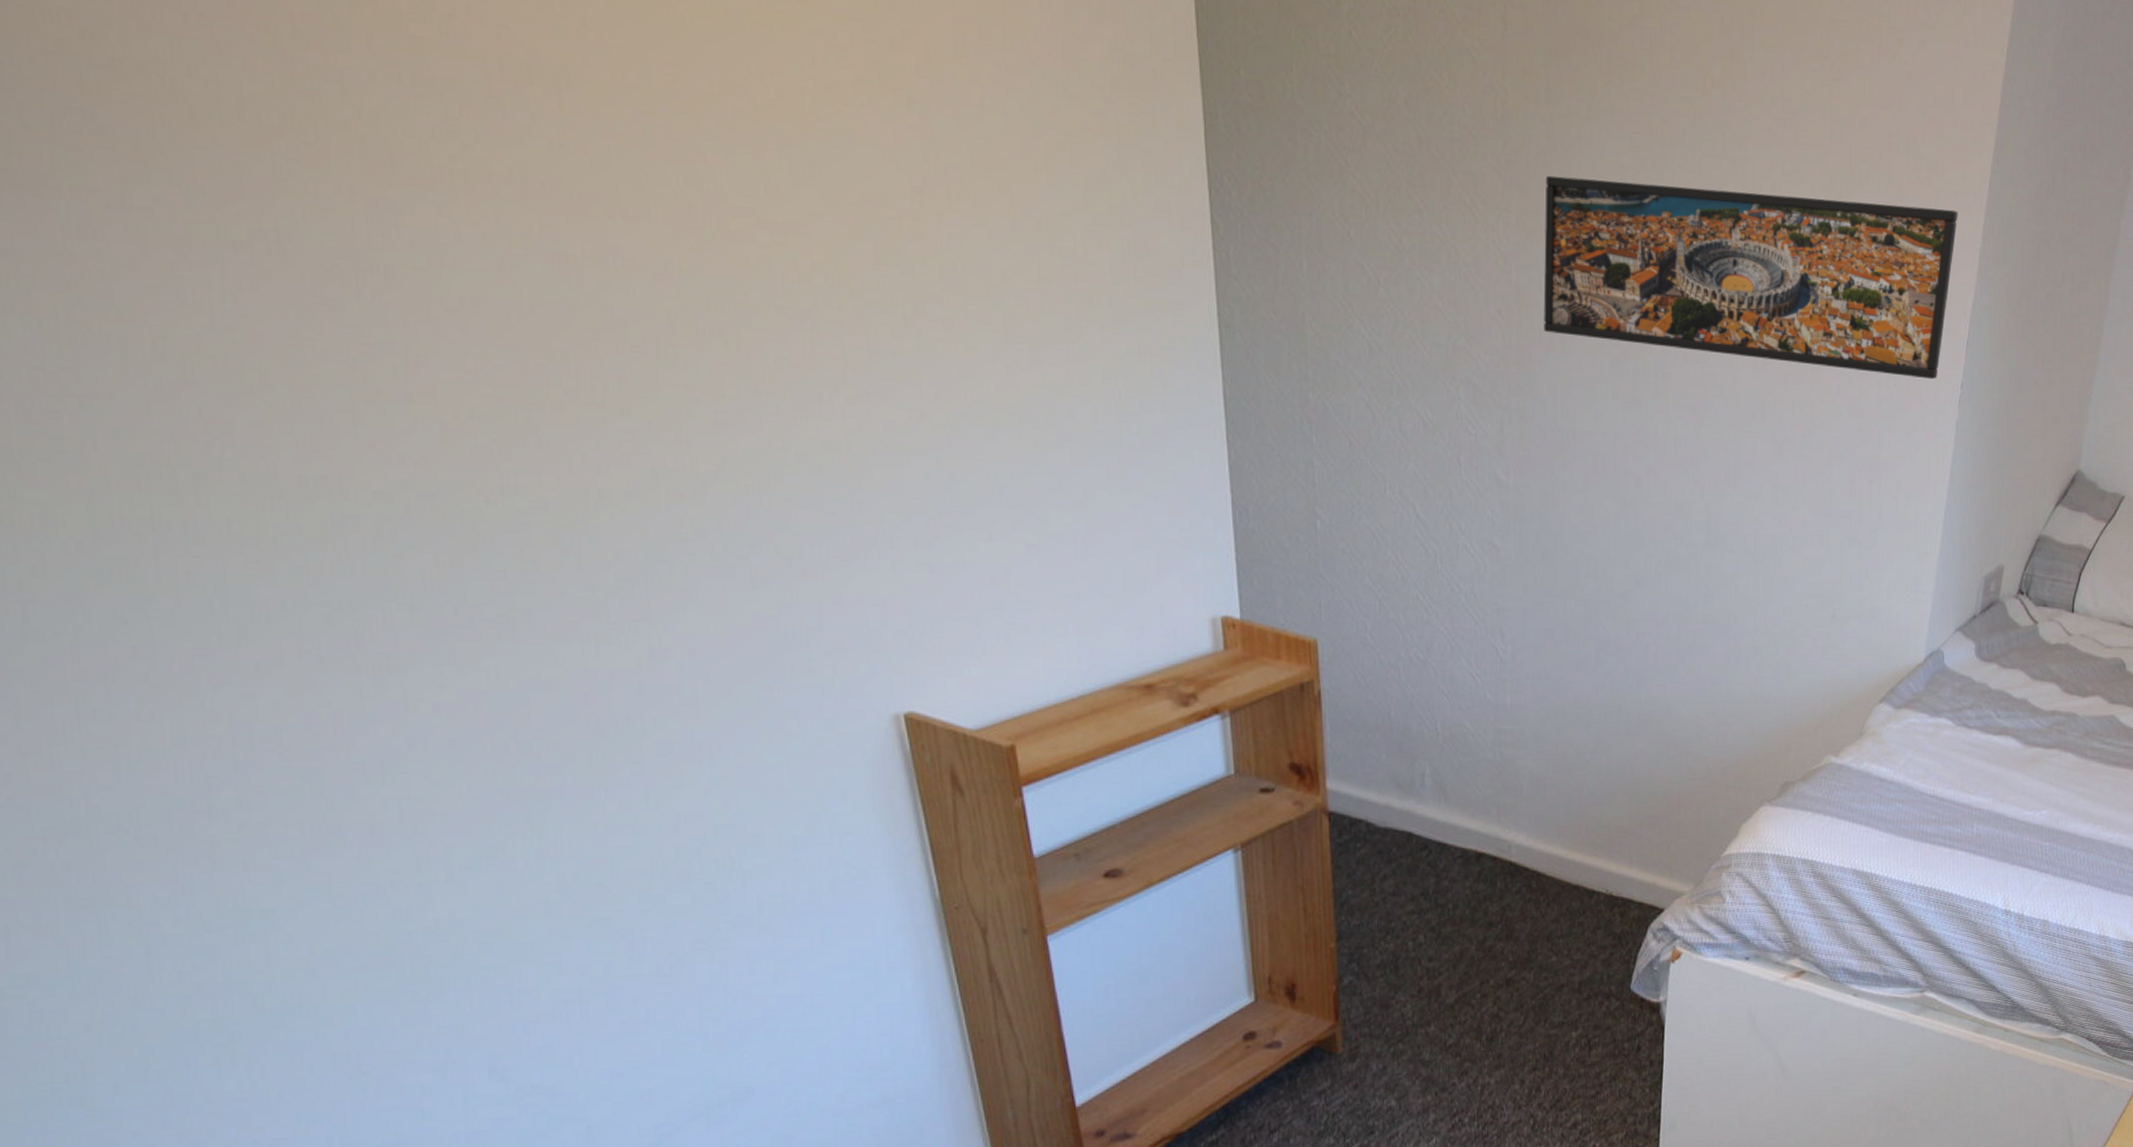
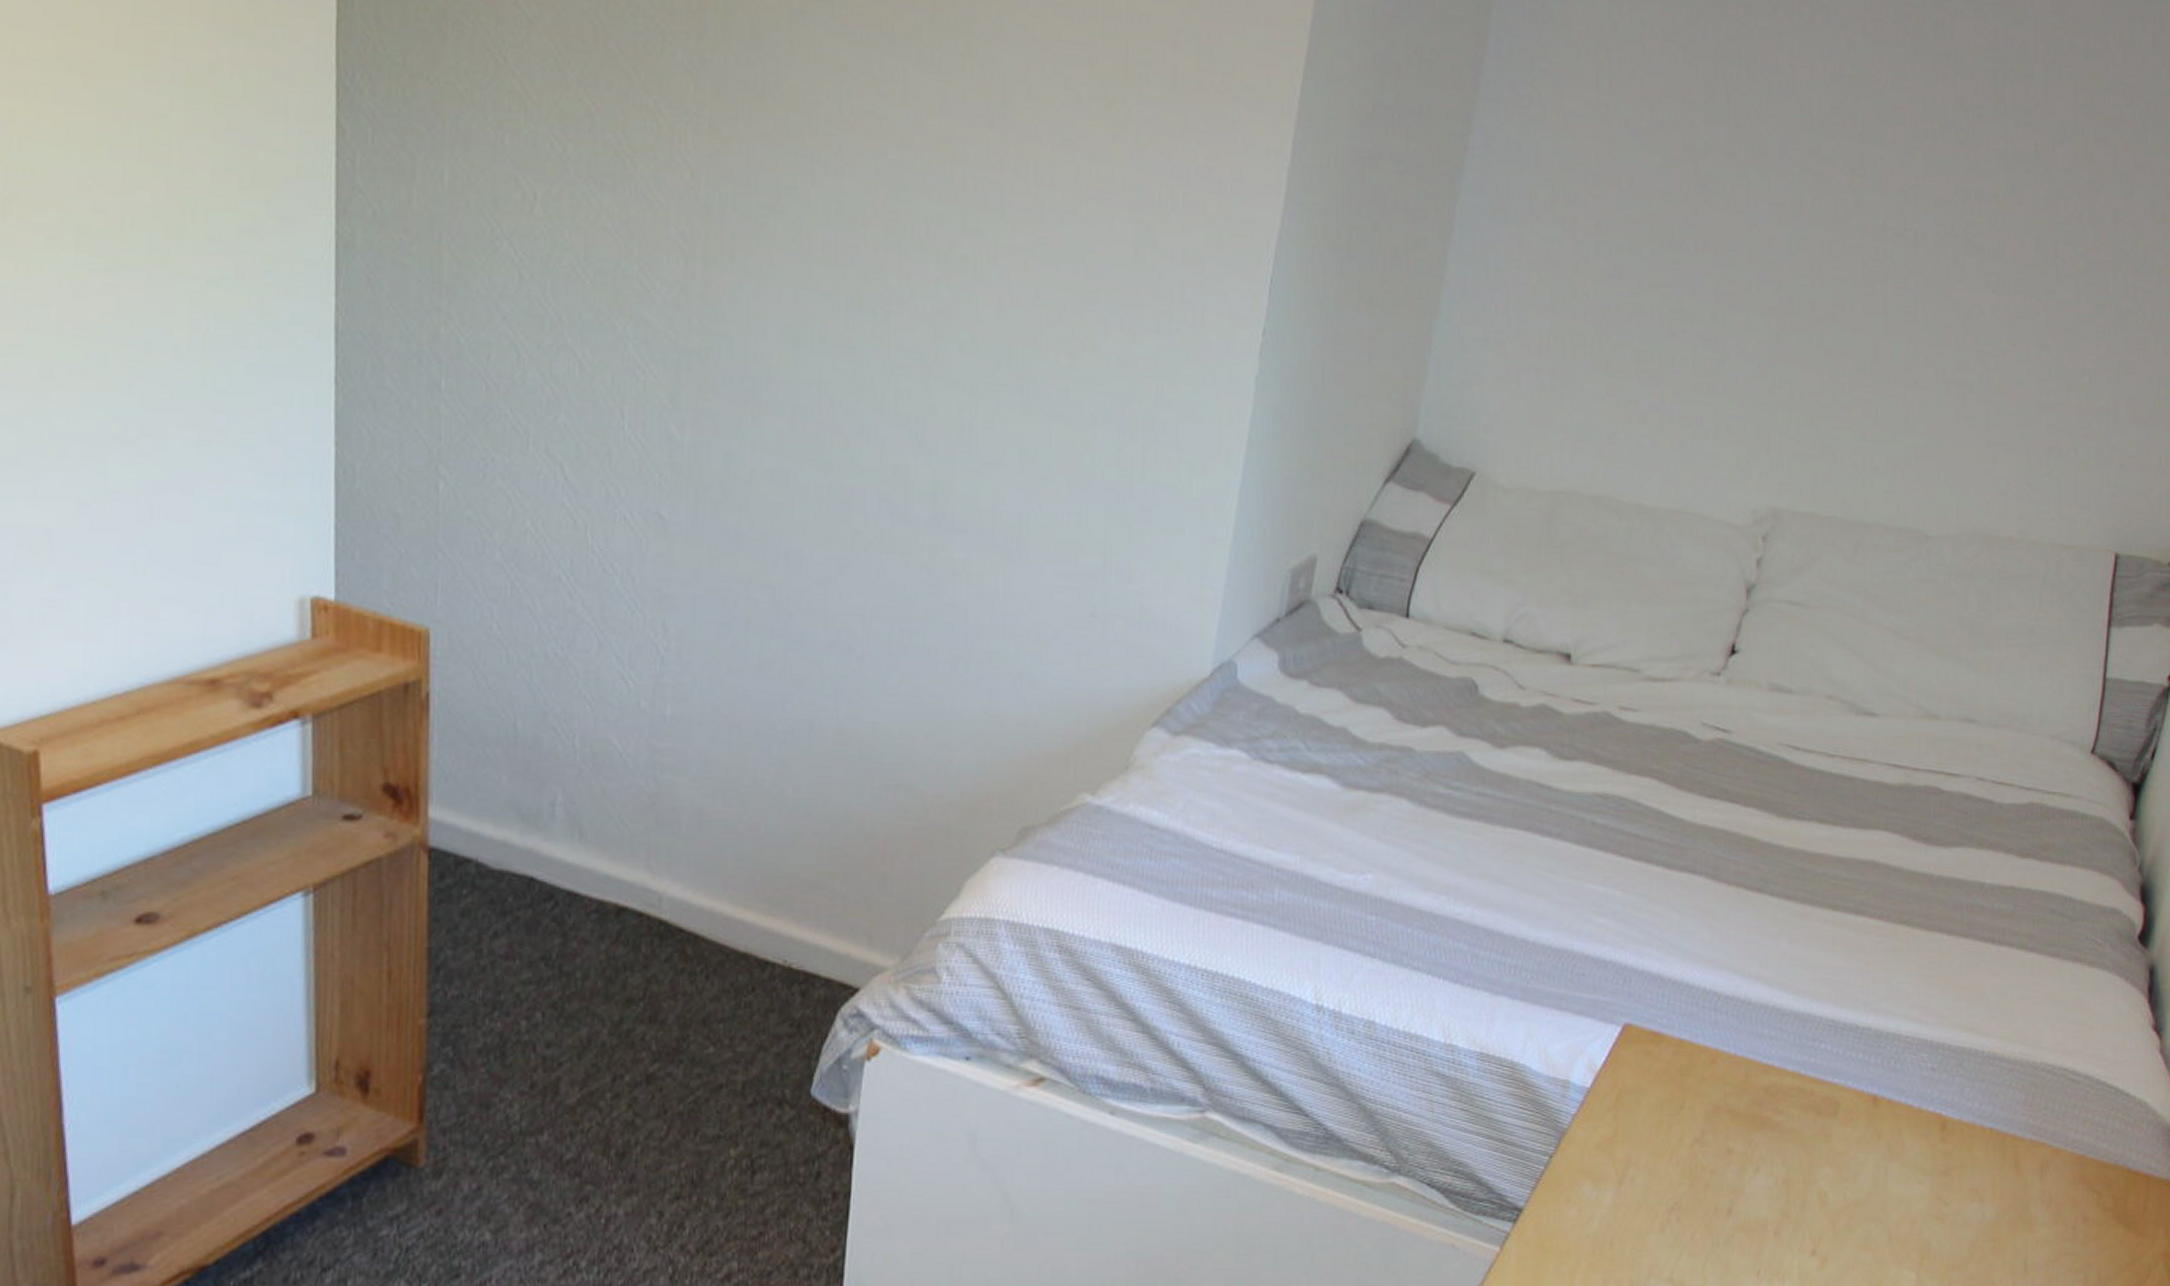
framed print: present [1543,175,1958,380] -> none [737,75,1261,324]

